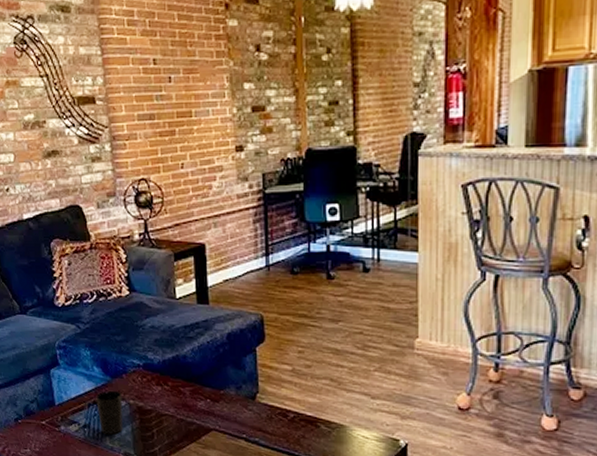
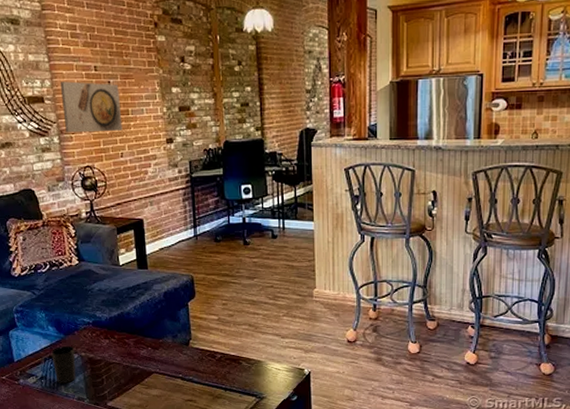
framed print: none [113,78,184,140] -> present [60,81,123,133]

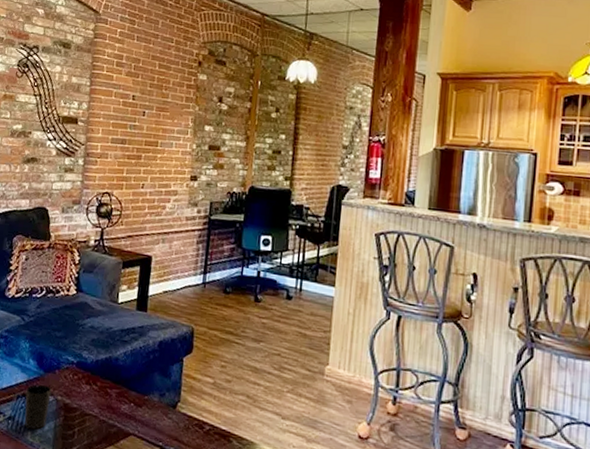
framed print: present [60,81,123,133] -> none [92,106,153,161]

